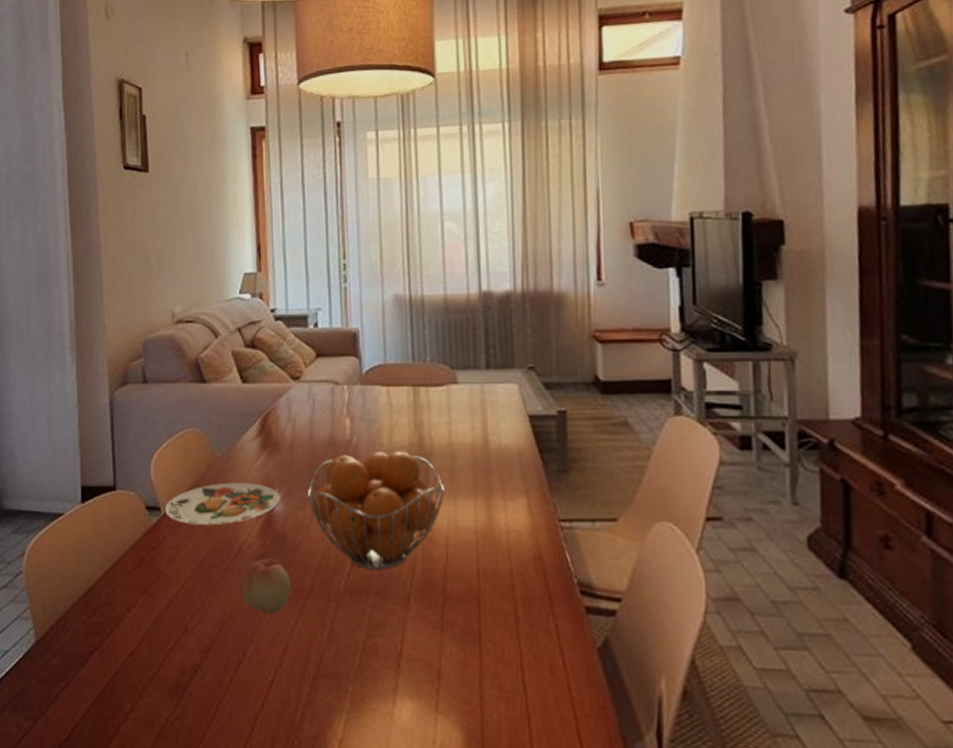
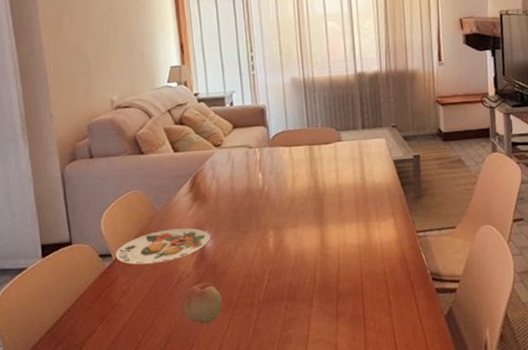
fruit basket: present [307,451,446,570] -> none [231,193,336,282]

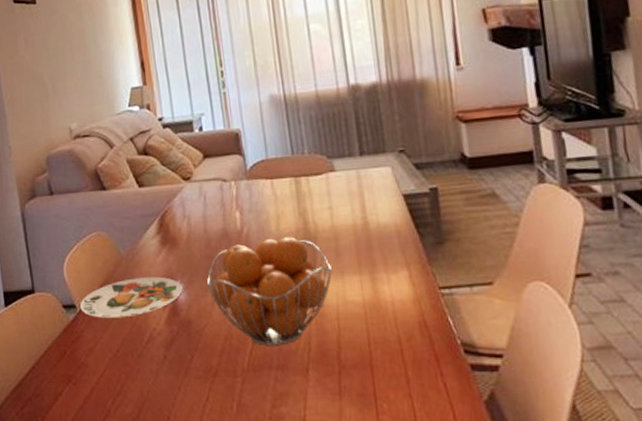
fruit: present [182,282,222,324] -> none [154,342,200,393]
fruit basket: none [231,193,336,282] -> present [206,237,333,346]

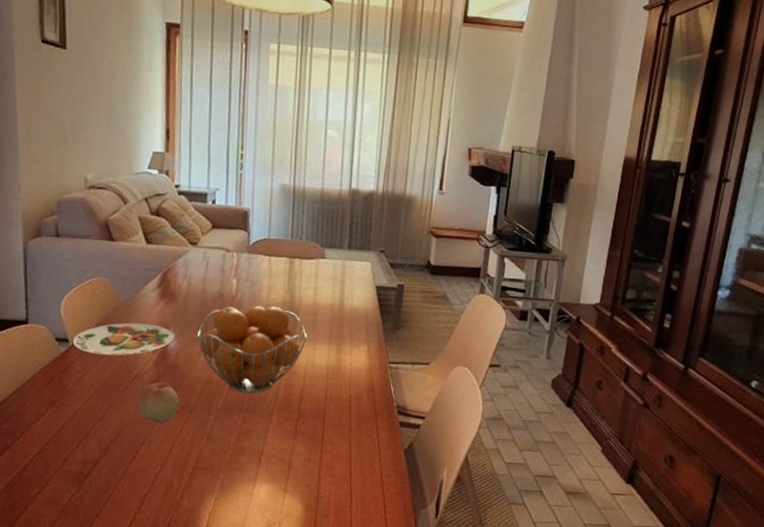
fruit: none [154,342,200,393] -> present [137,382,179,424]

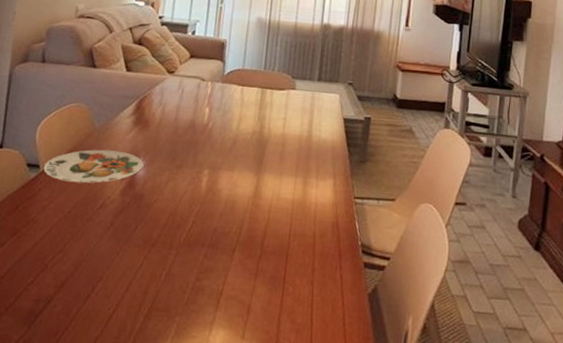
fruit: present [137,382,179,424] -> none [98,212,142,258]
fruit basket: present [196,305,308,394] -> none [165,135,275,227]

